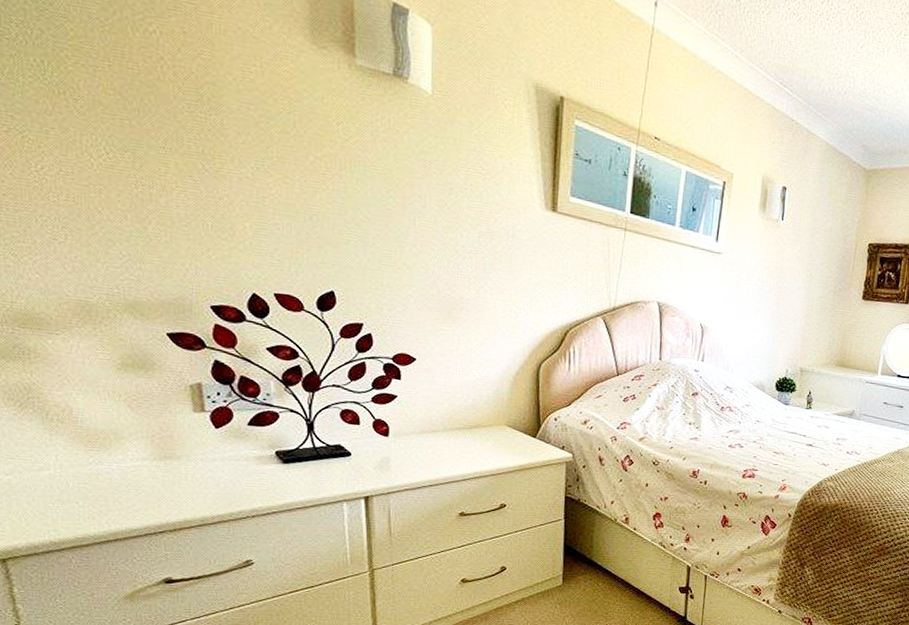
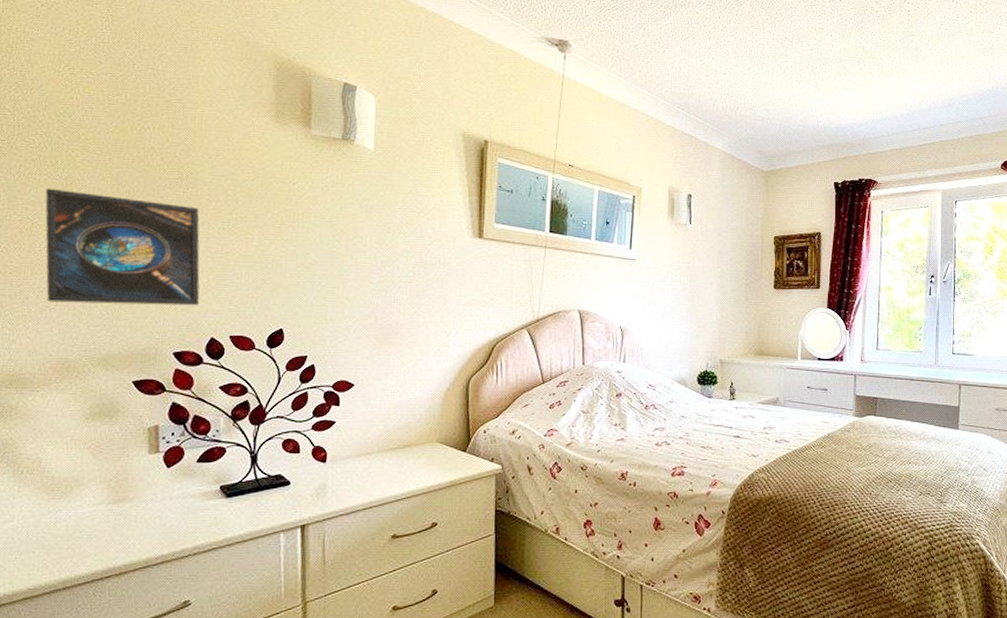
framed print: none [34,94,236,256] -> present [45,188,200,306]

